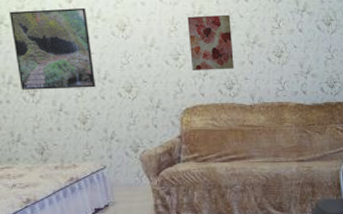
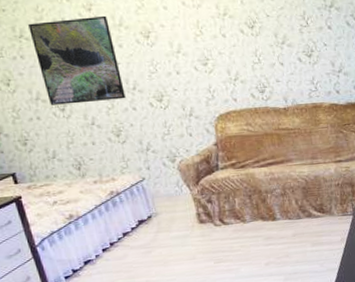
wall art: present [187,14,234,70] -> none [212,15,265,75]

